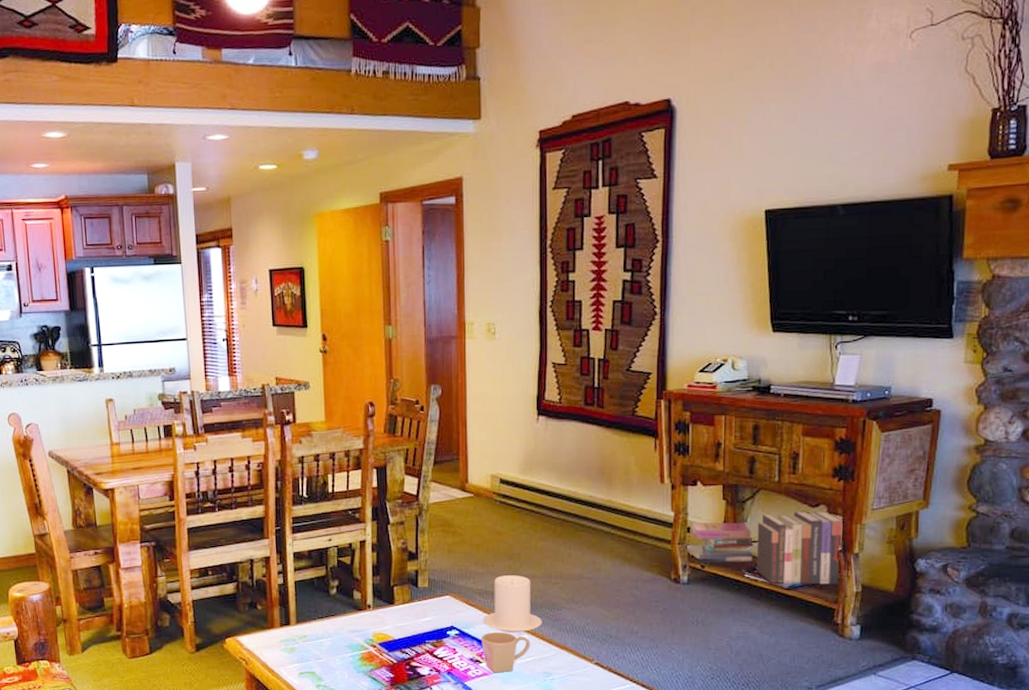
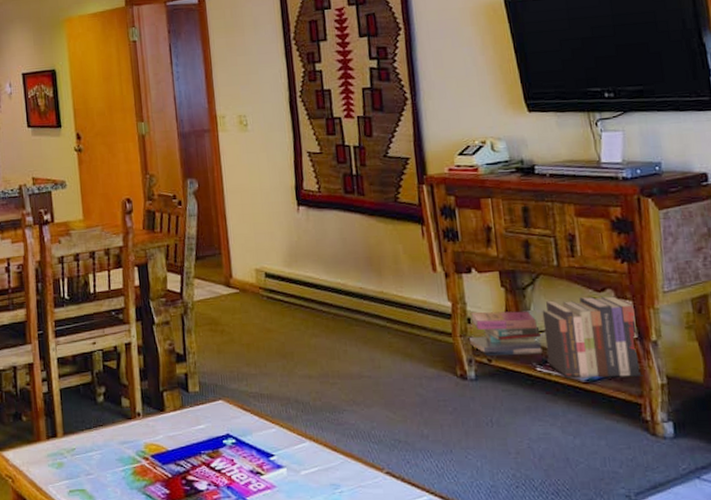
mug: present [481,631,530,673] -> none [260,439,314,487]
candle: present [482,575,542,633] -> none [259,376,324,440]

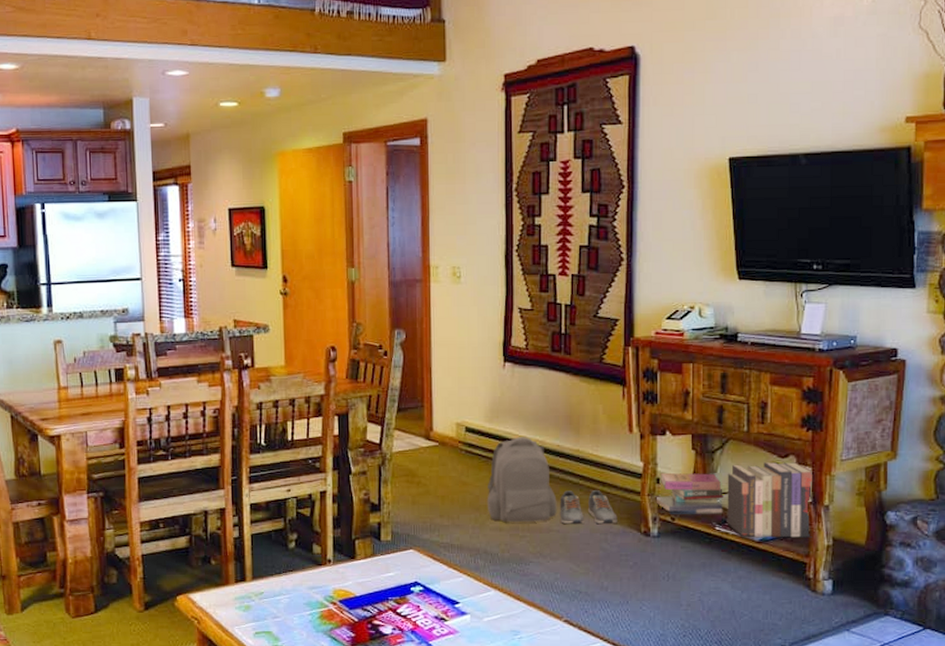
backpack: none [292,280,367,370] -> present [487,437,557,523]
shoe: none [368,333,431,370] -> present [559,490,617,525]

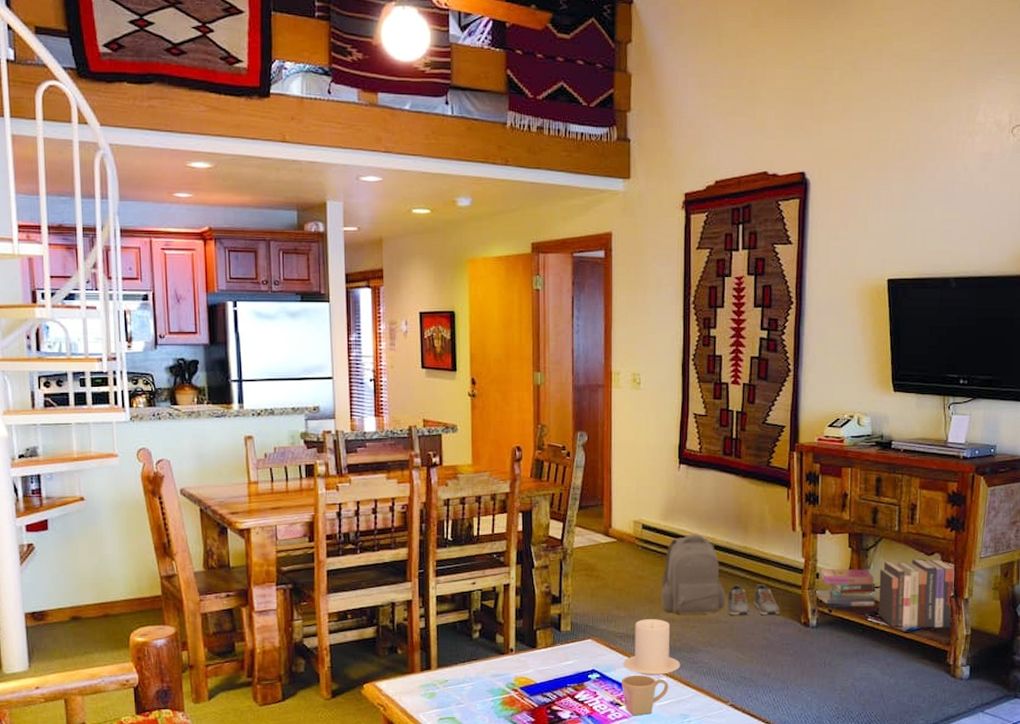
mug: none [447,587,497,632] -> present [622,675,669,716]
candle: none [448,528,510,589] -> present [623,619,681,676]

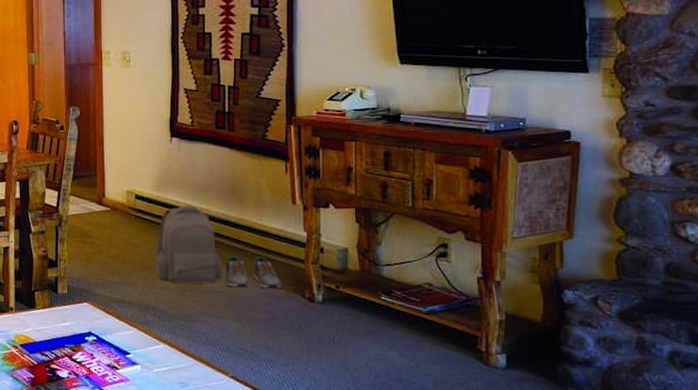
mug: present [622,675,669,716] -> none [118,340,166,380]
candle: present [623,619,681,676] -> none [119,286,178,342]
books: present [815,569,876,608] -> none [320,244,389,285]
books: present [878,559,954,628] -> none [392,237,483,312]

